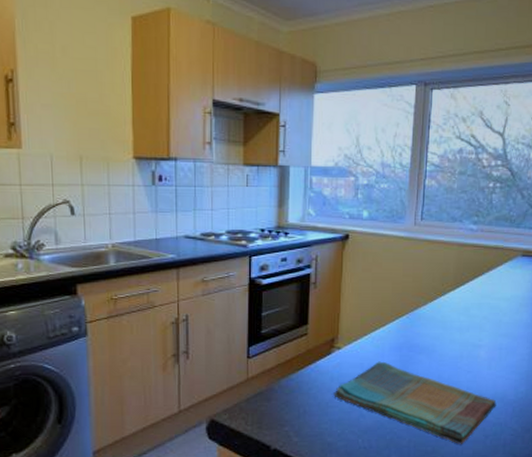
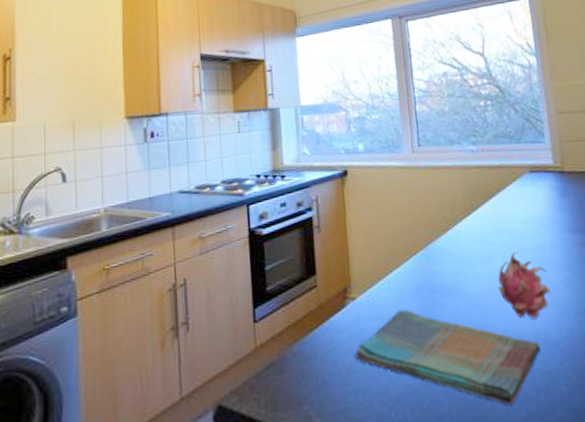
fruit: none [470,324,517,381] -> present [497,250,551,319]

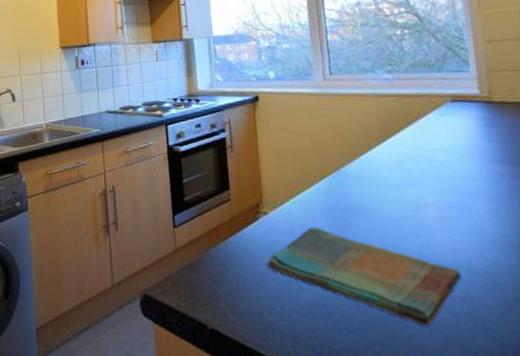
fruit: present [497,250,551,319] -> none [414,178,474,247]

